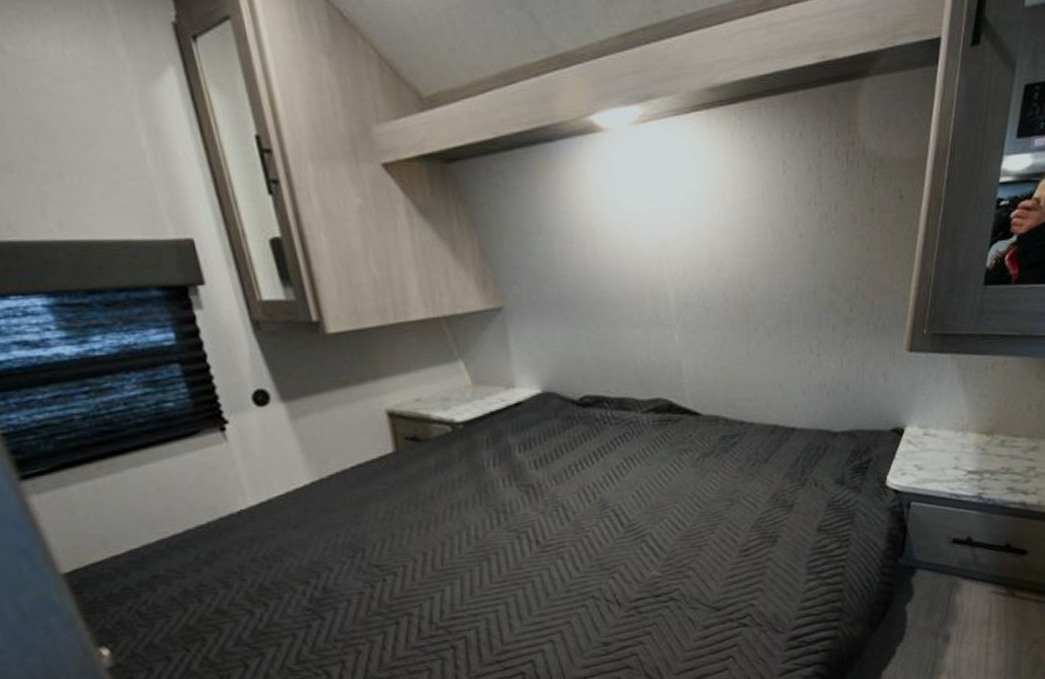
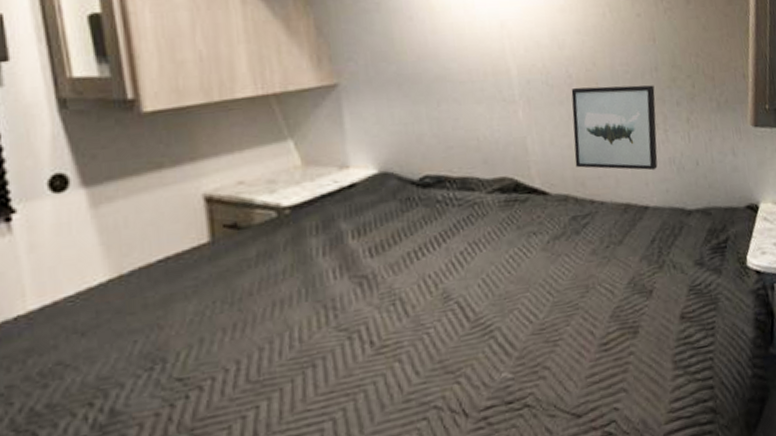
wall art: none [727,309,811,394] -> present [571,85,658,171]

